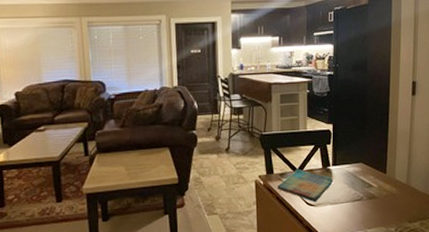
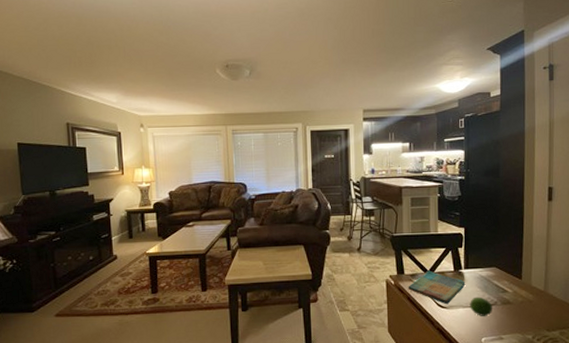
fruit: none [337,192,359,212] -> present [470,296,493,316]

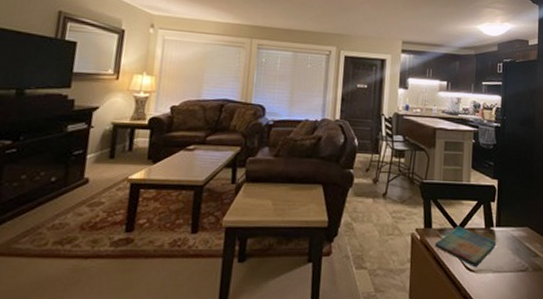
fruit: present [470,296,493,316] -> none [500,260,524,284]

